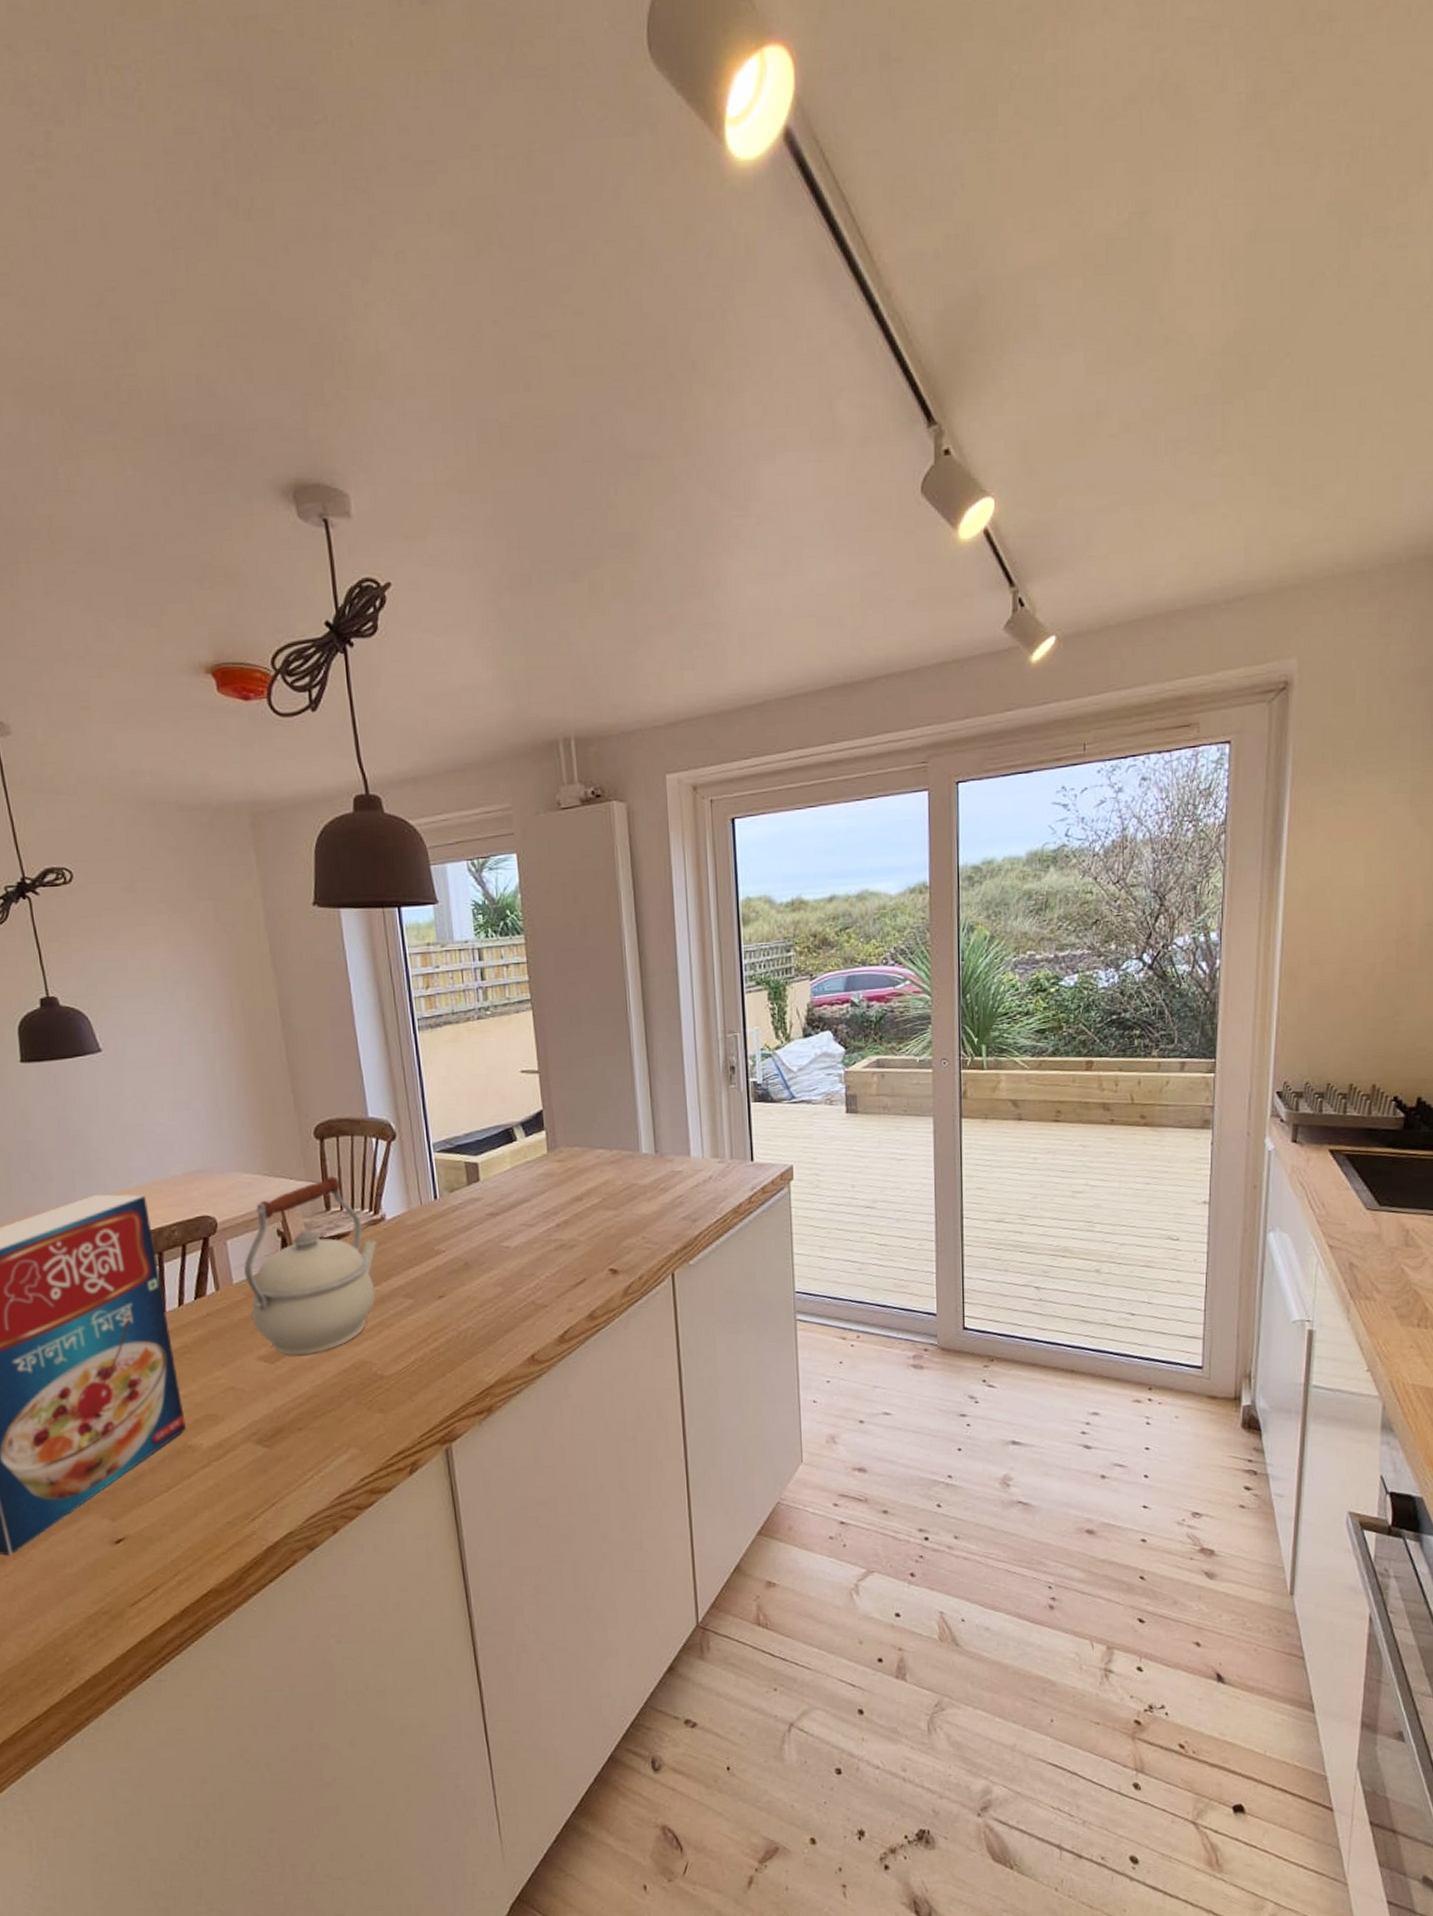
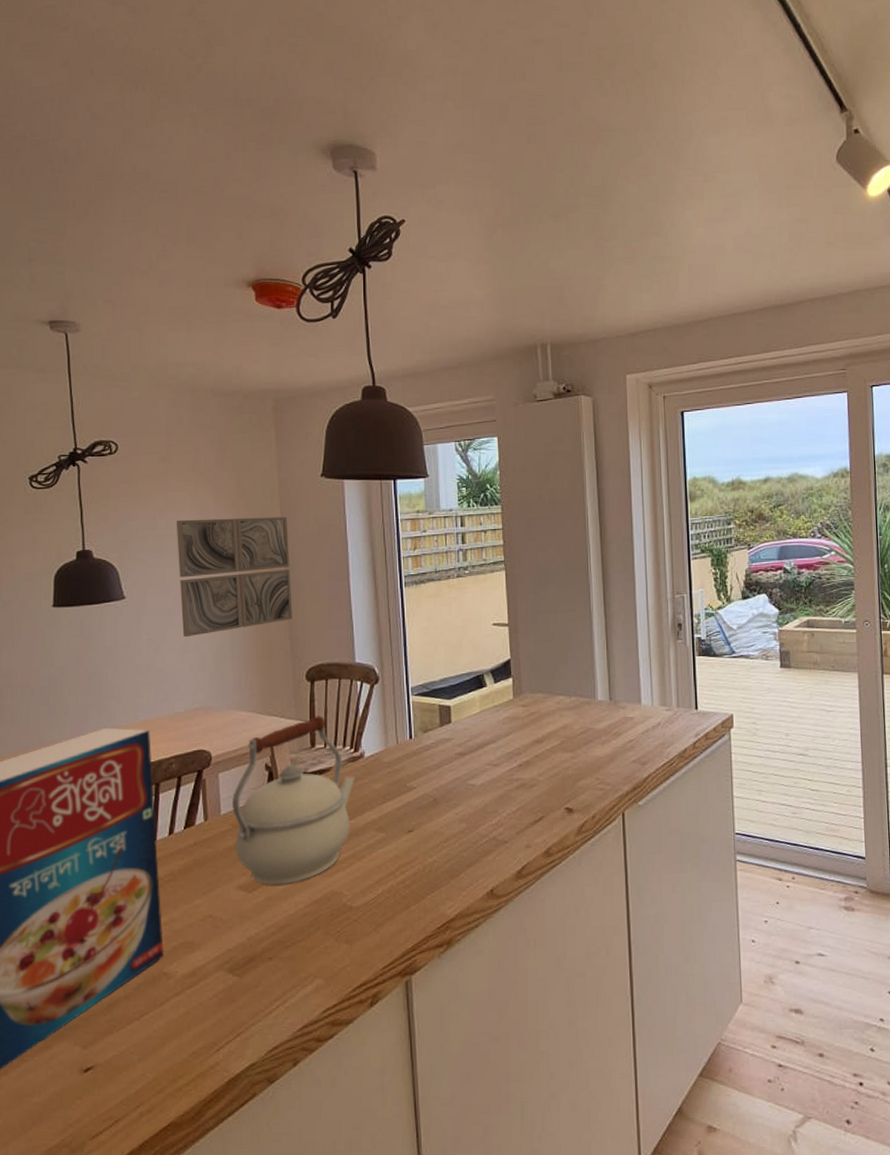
wall art: none [150,953,294,1094] -> present [176,516,292,638]

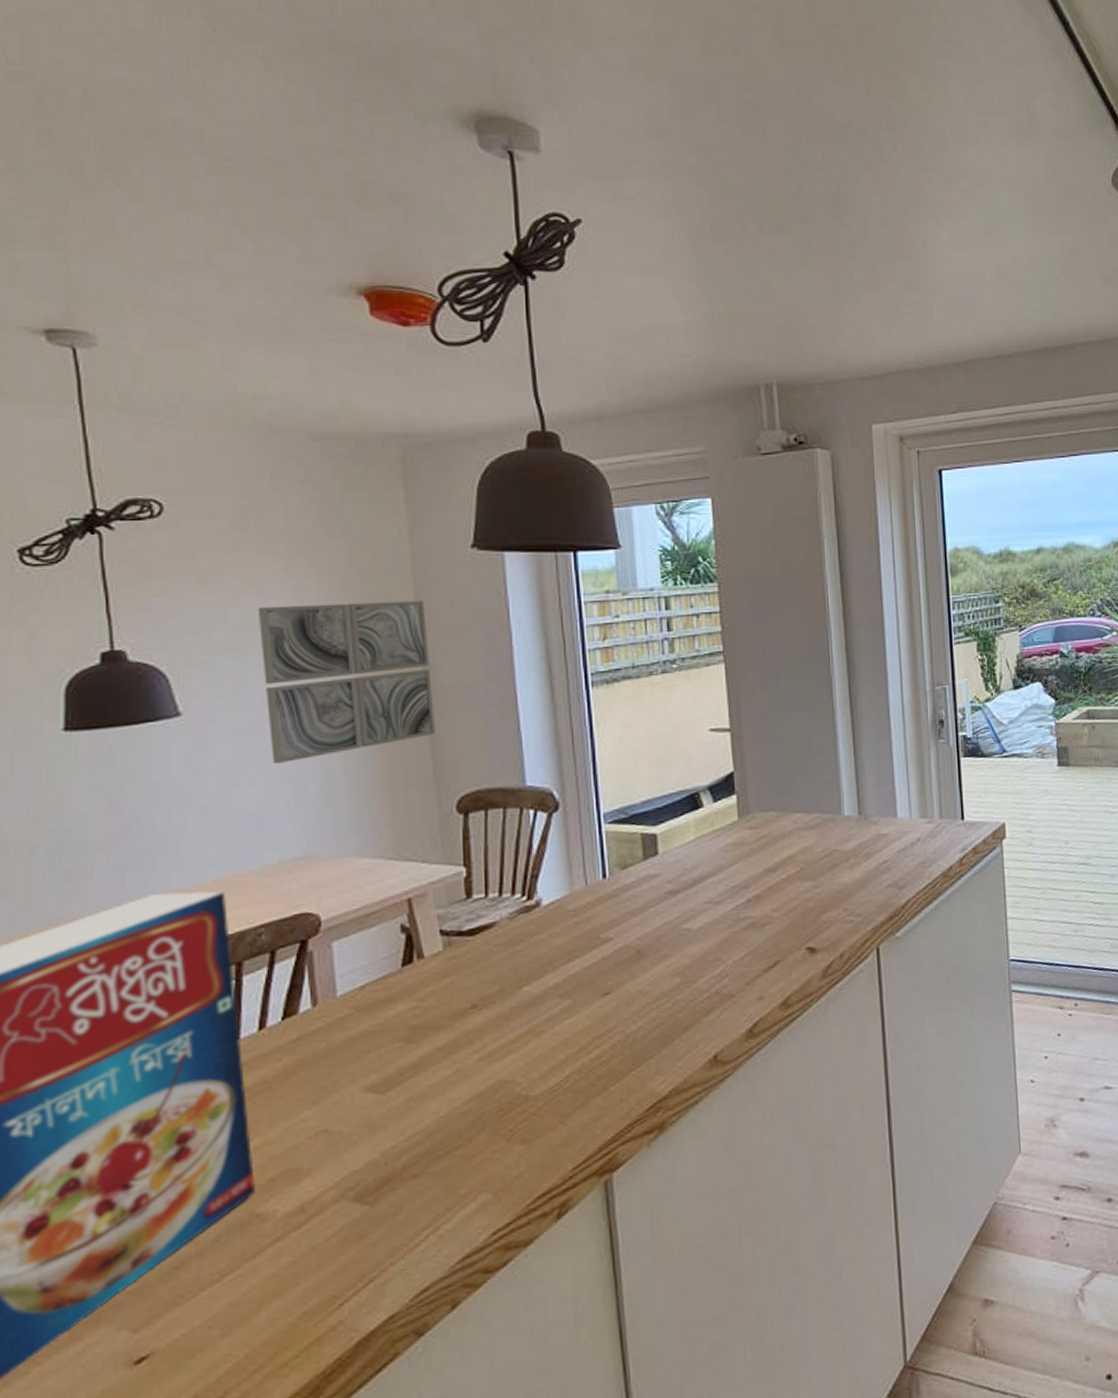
kettle: present [232,715,355,885] -> none [353,855,529,1082]

